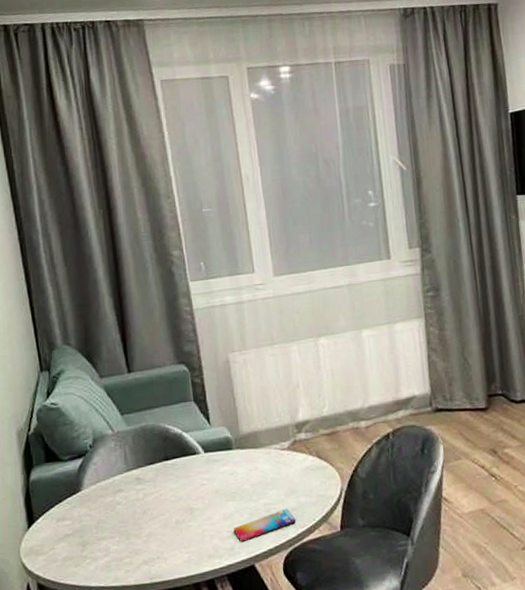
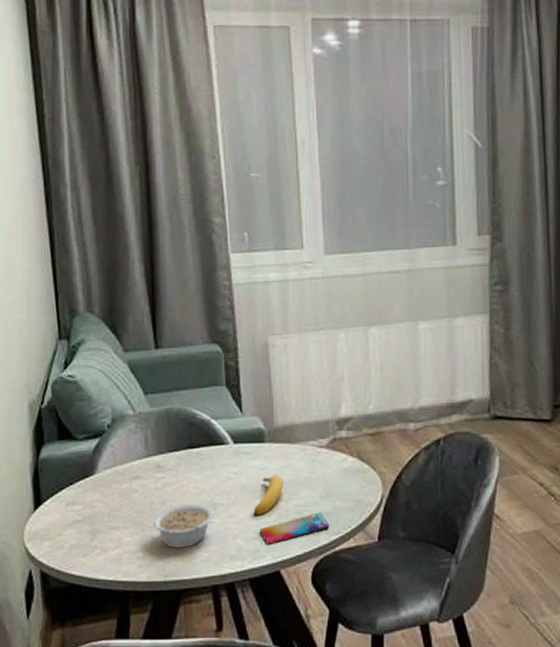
legume: none [136,510,191,552] -> present [153,503,214,548]
banana: none [226,478,252,516] -> present [253,475,283,515]

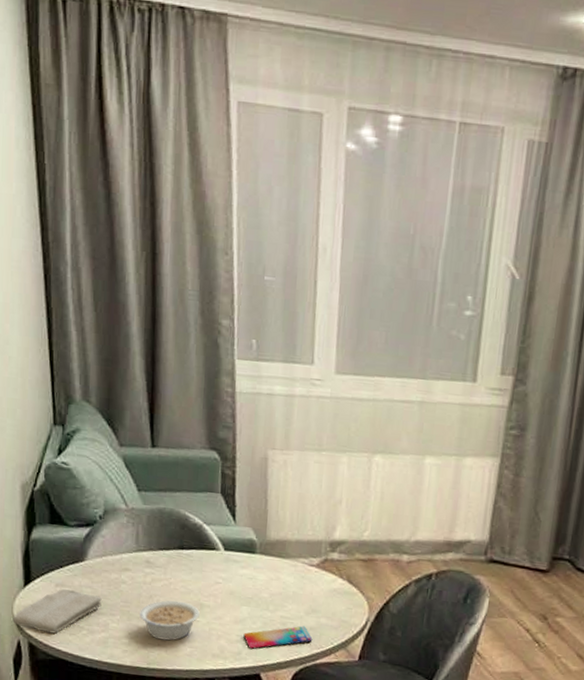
washcloth: none [23,506,114,557] -> present [12,588,102,634]
banana: present [253,475,283,515] -> none [238,585,271,621]

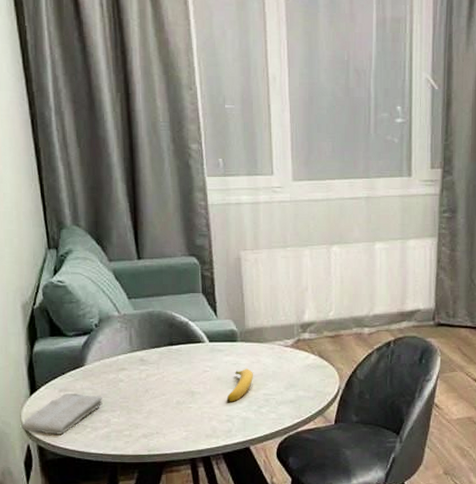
legume: present [139,600,200,641] -> none [138,391,192,428]
banana: none [238,585,271,621] -> present [226,369,253,402]
smartphone: present [243,626,313,650] -> none [232,400,293,427]

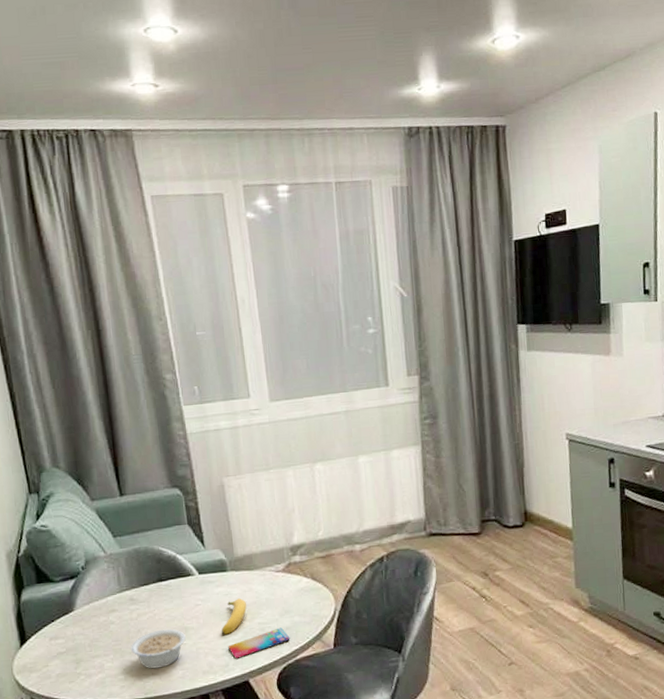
washcloth: present [21,392,103,435] -> none [13,640,95,686]
legume: none [138,391,192,428] -> present [131,629,186,669]
smartphone: none [232,400,293,427] -> present [228,627,290,660]

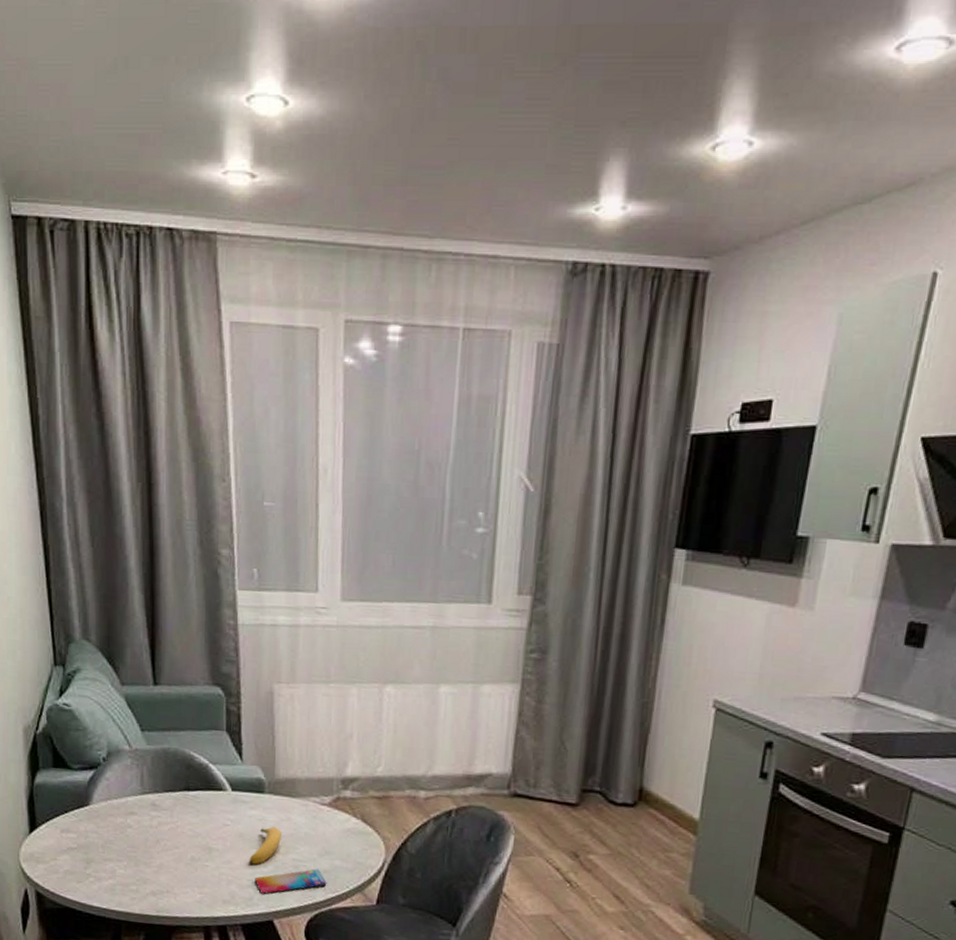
legume: present [131,629,186,669] -> none [147,844,208,887]

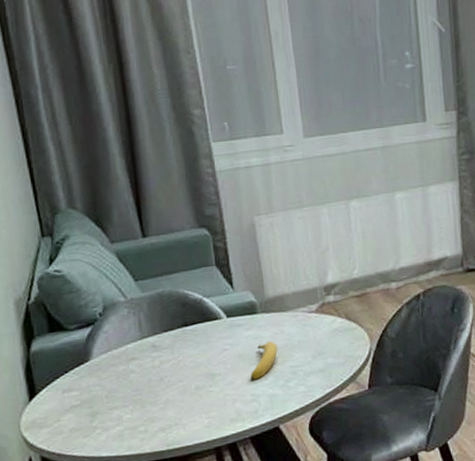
smartphone: present [254,868,327,895] -> none [257,370,323,405]

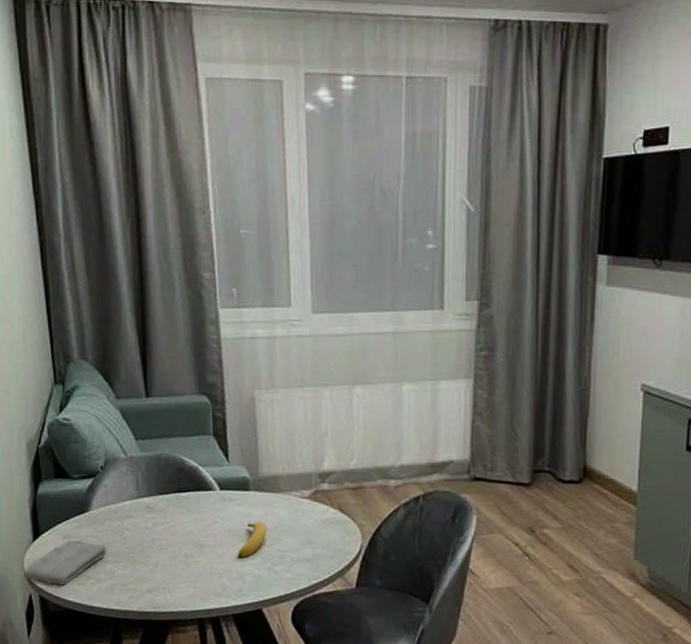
washcloth: none [21,391,113,443] -> present [23,539,107,585]

